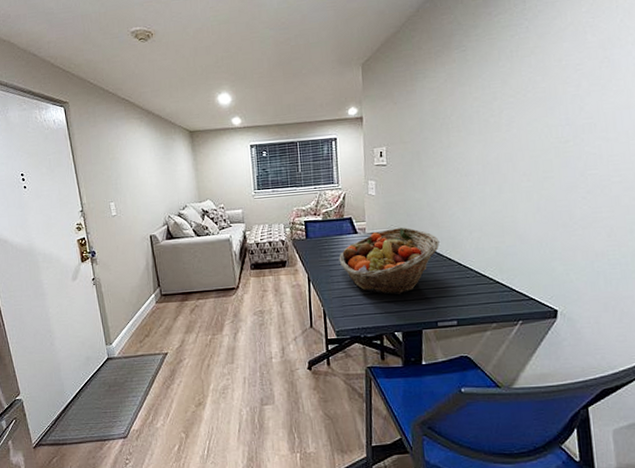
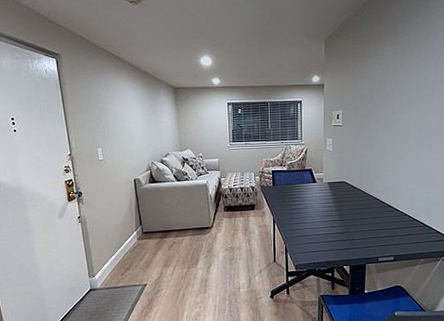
fruit basket: present [339,227,440,295] -> none [300,178,382,235]

